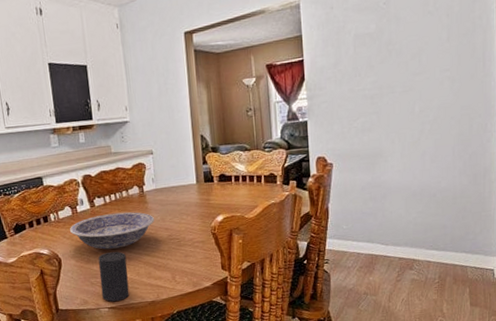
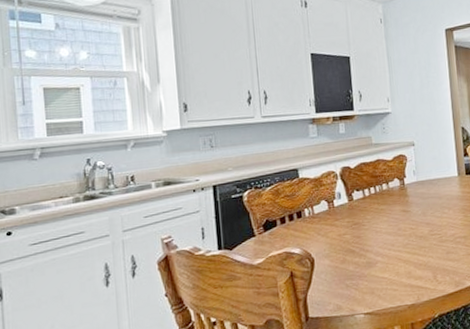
bowl: present [70,212,155,250] -> none [325,206,416,248]
cup: present [98,251,130,302] -> none [355,249,388,306]

